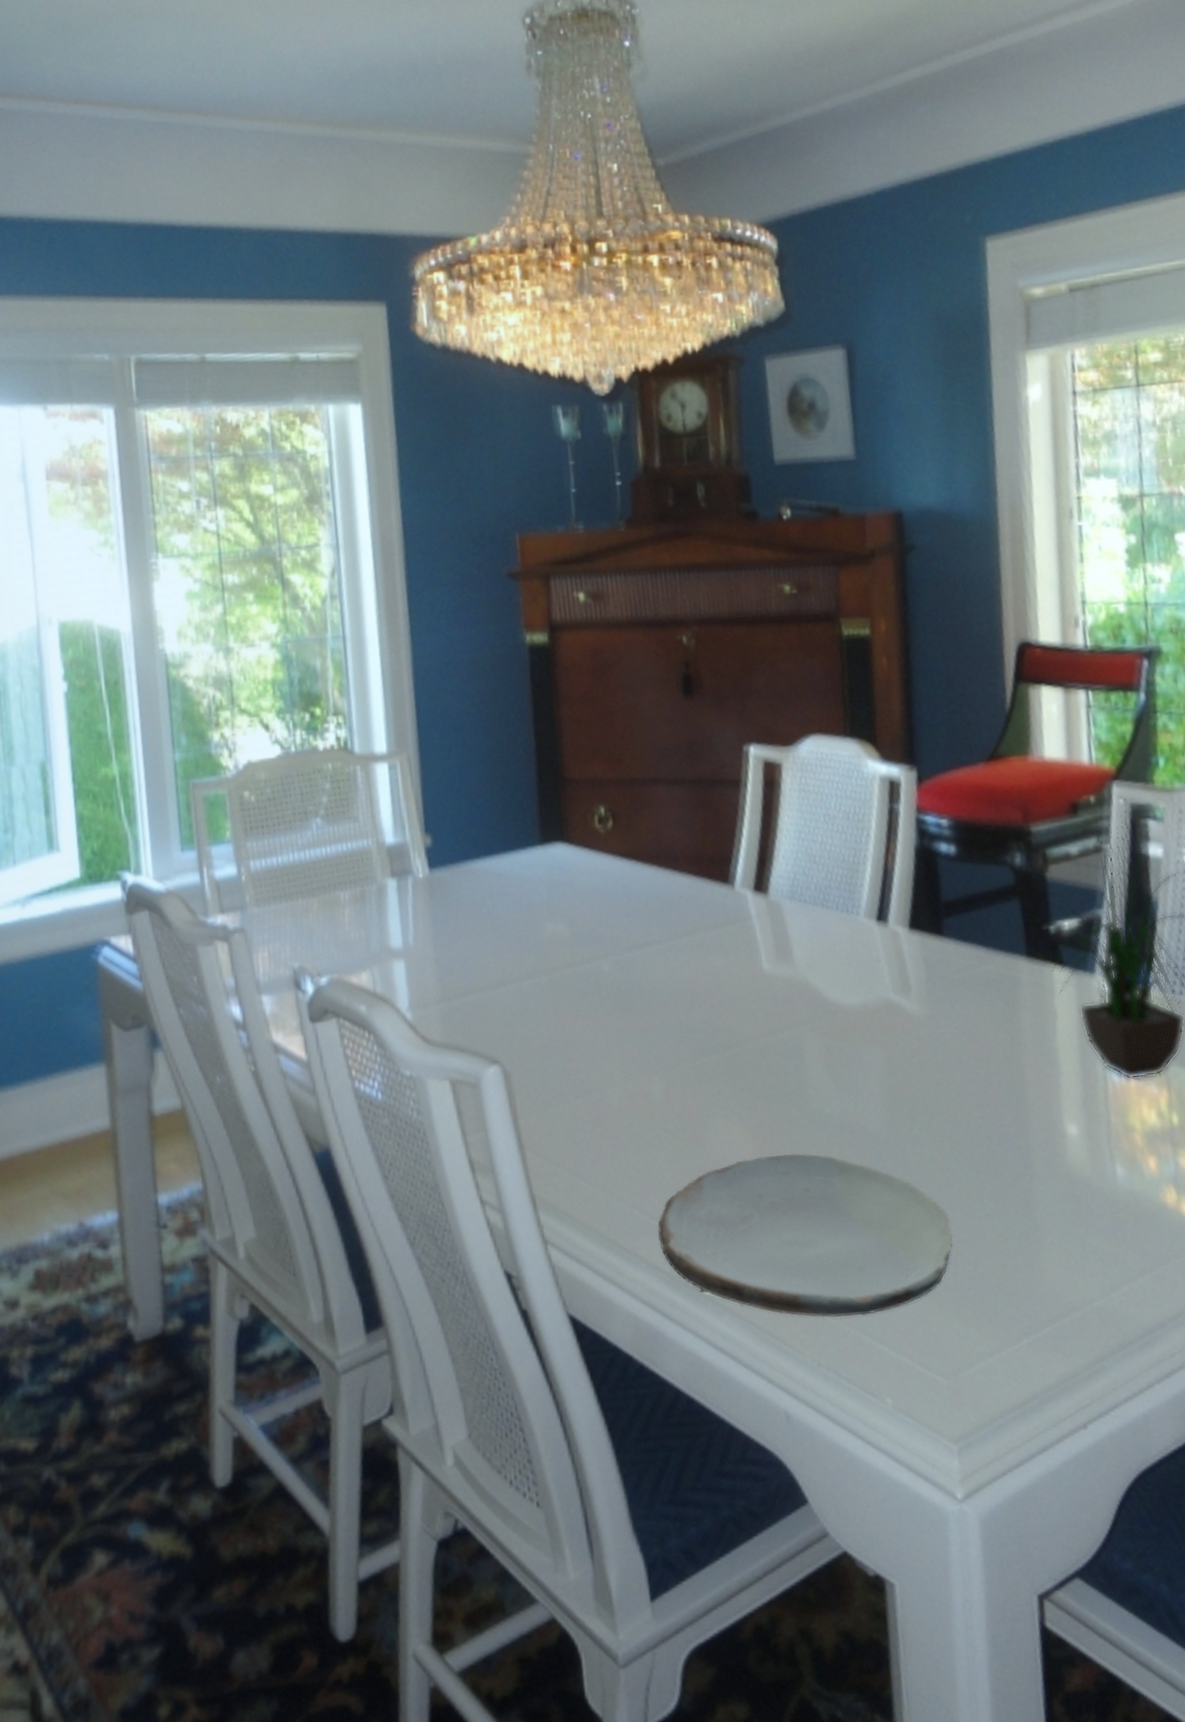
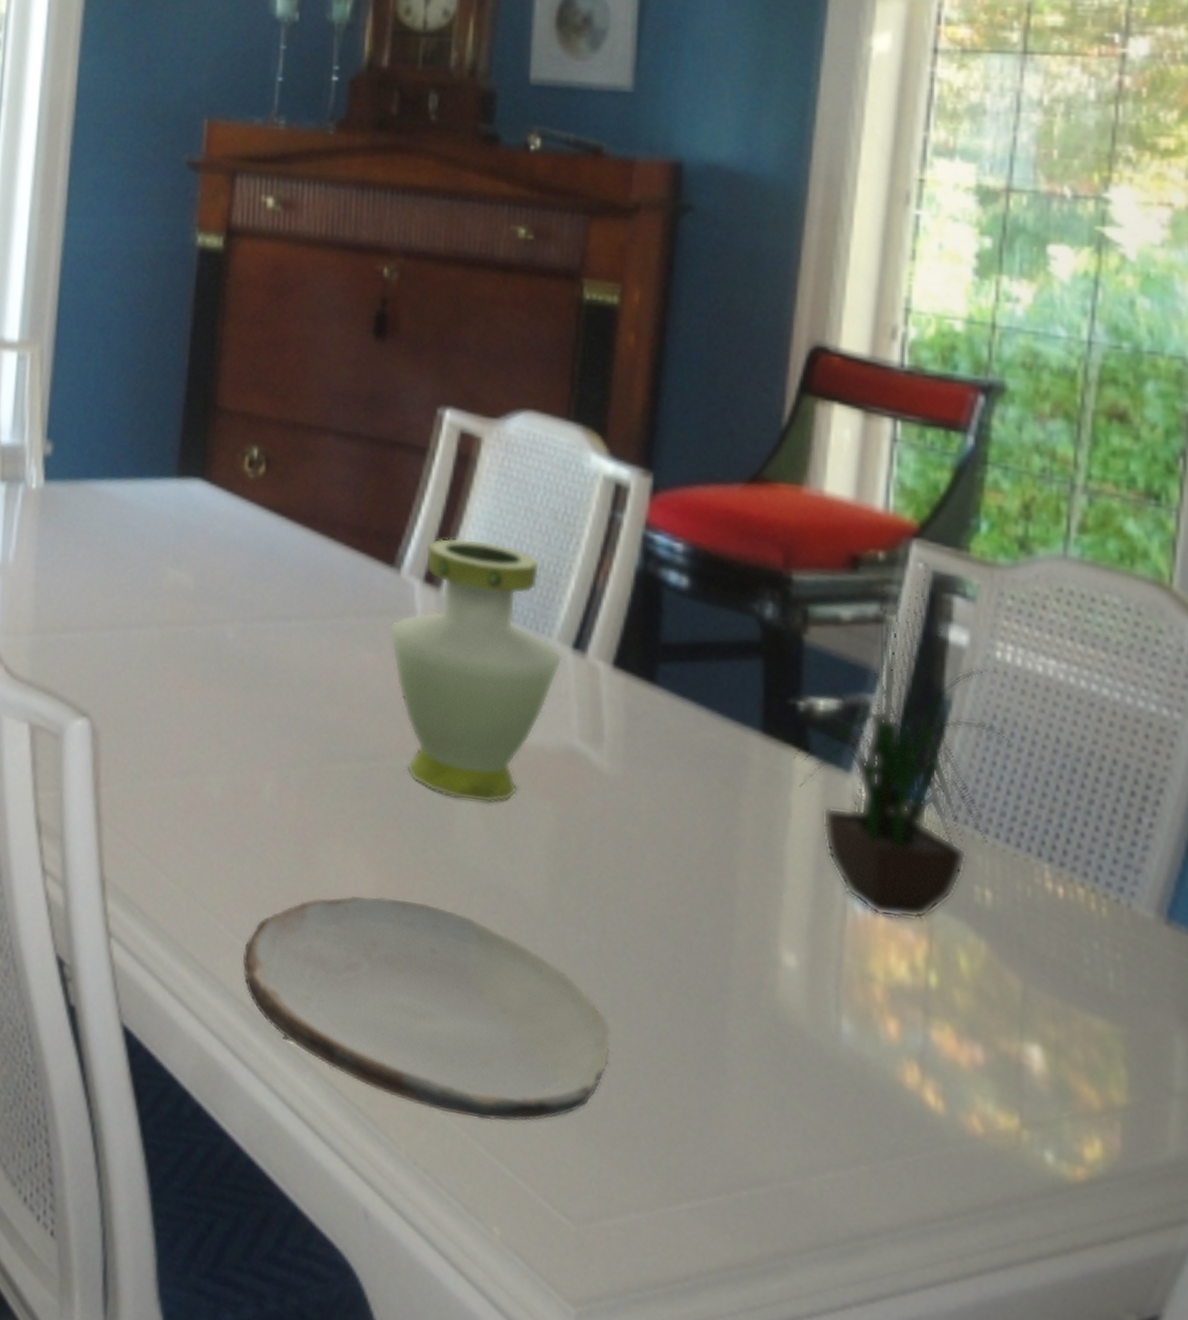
vase: none [732,847,871,1063] -> present [388,537,563,804]

